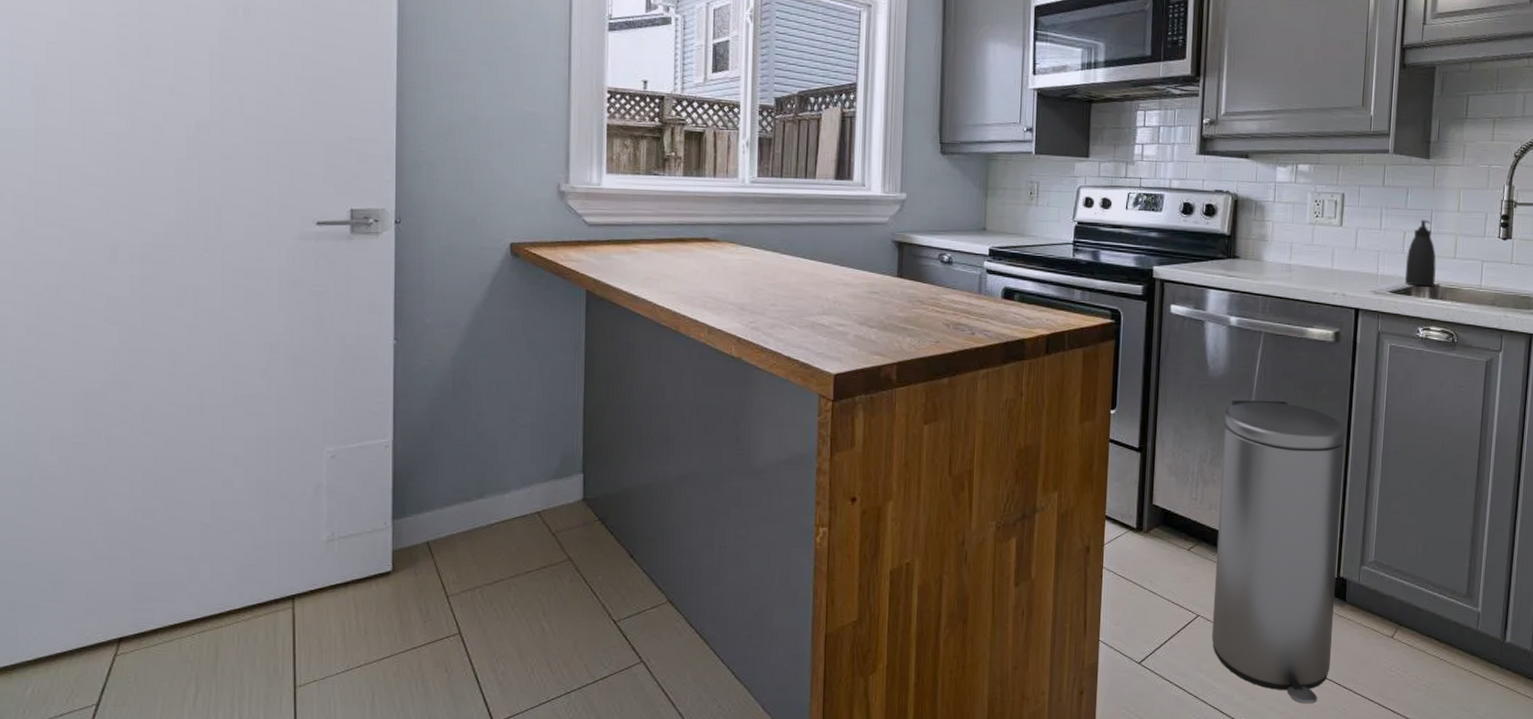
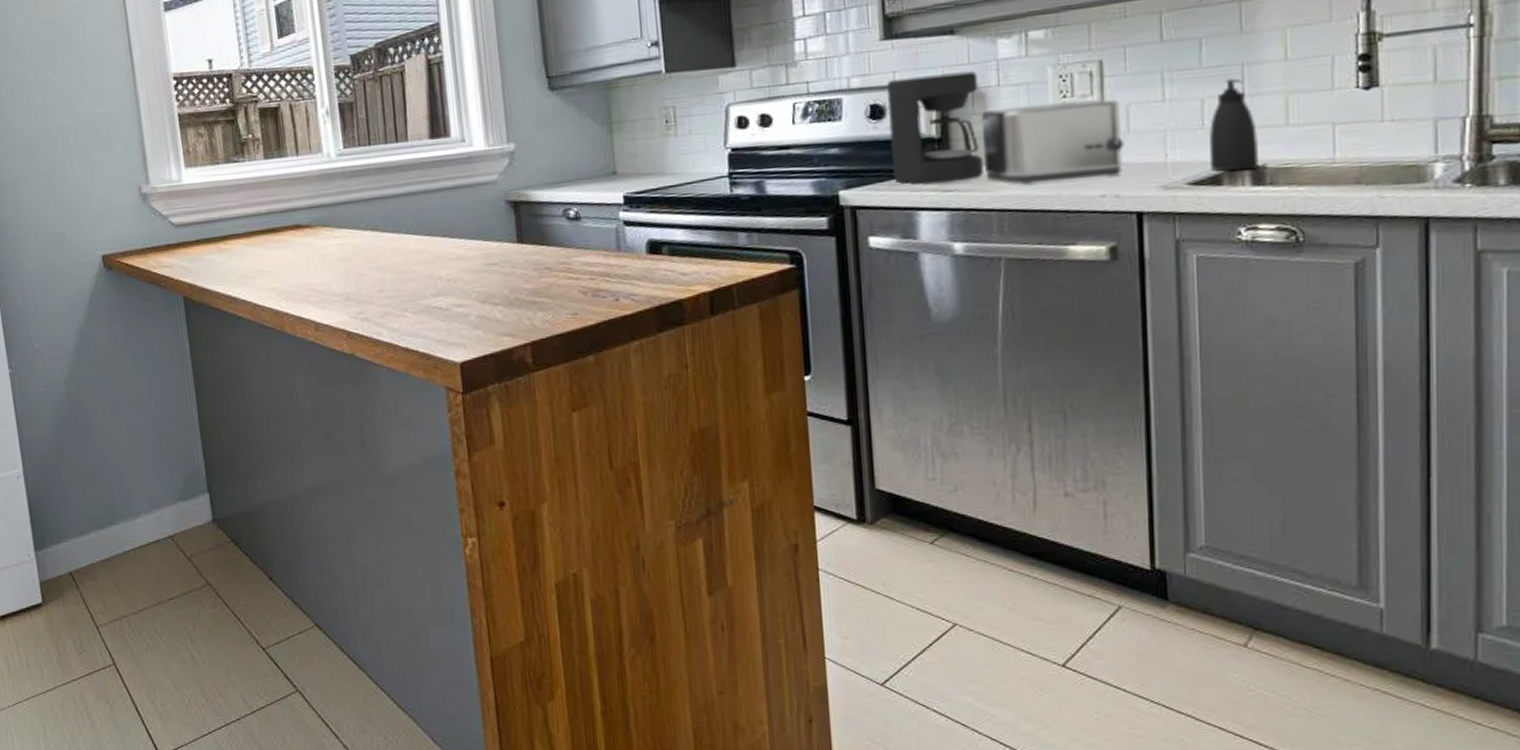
coffee maker: none [1194,185,1261,270] -> present [887,71,984,185]
pedal bin: present [1211,400,1346,704] -> none [960,345,1154,734]
toaster: none [1258,218,1352,280] -> present [982,98,1125,185]

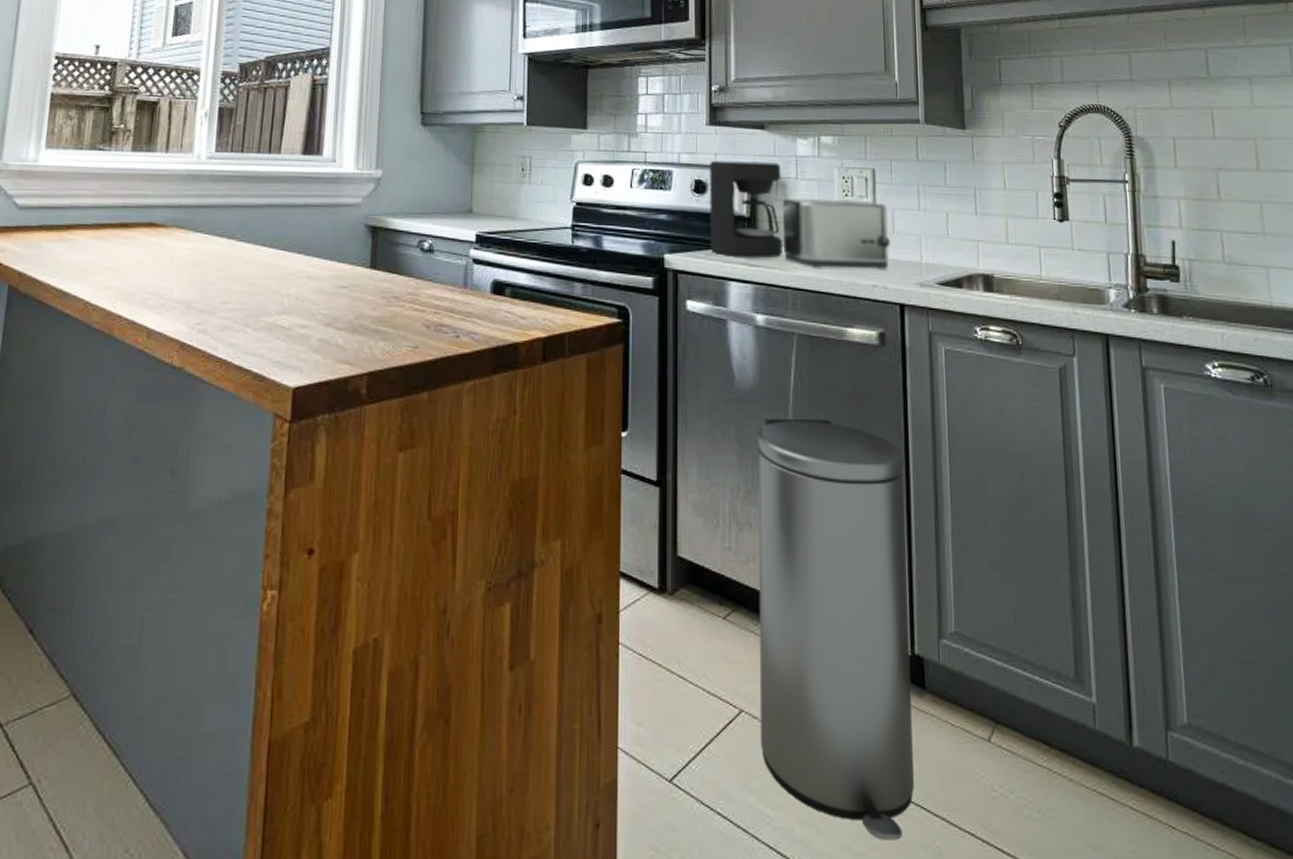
pedal bin: none [960,345,1154,734] -> present [757,419,914,840]
soap dispenser: present [1208,78,1258,172] -> none [952,198,988,278]

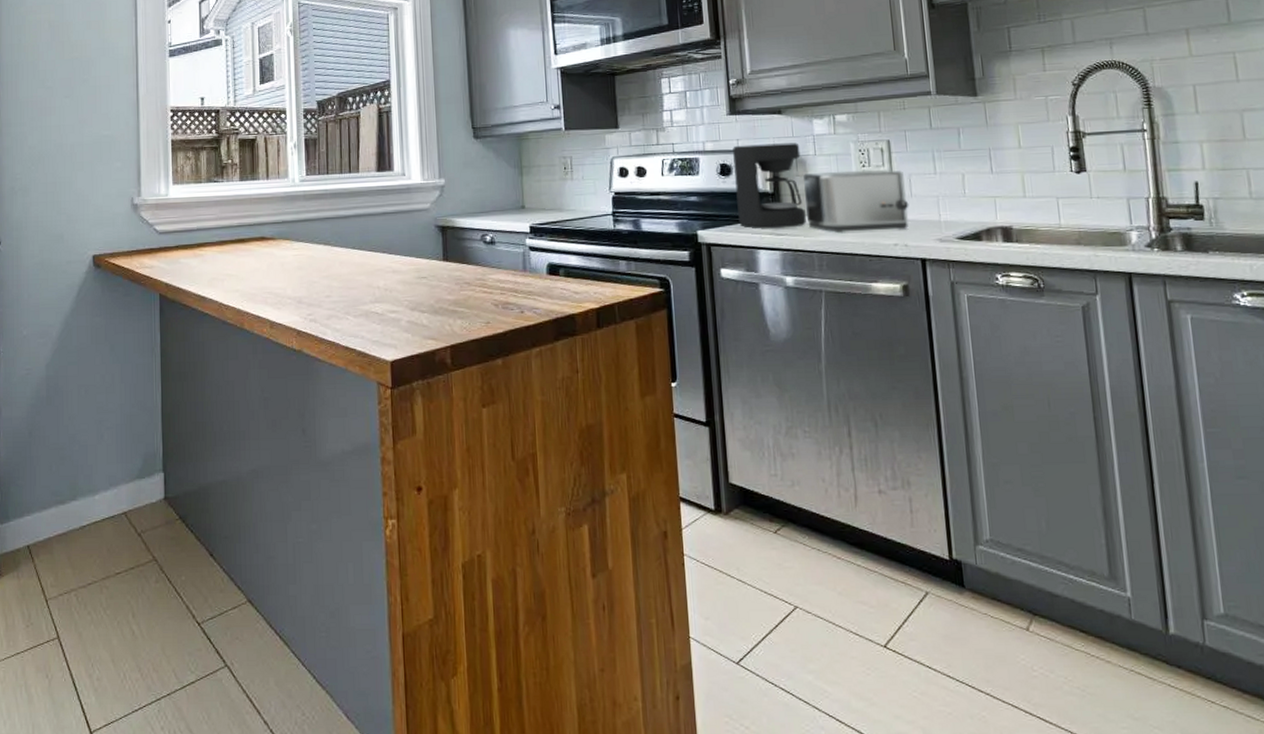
pedal bin: present [757,419,914,840] -> none [793,364,958,711]

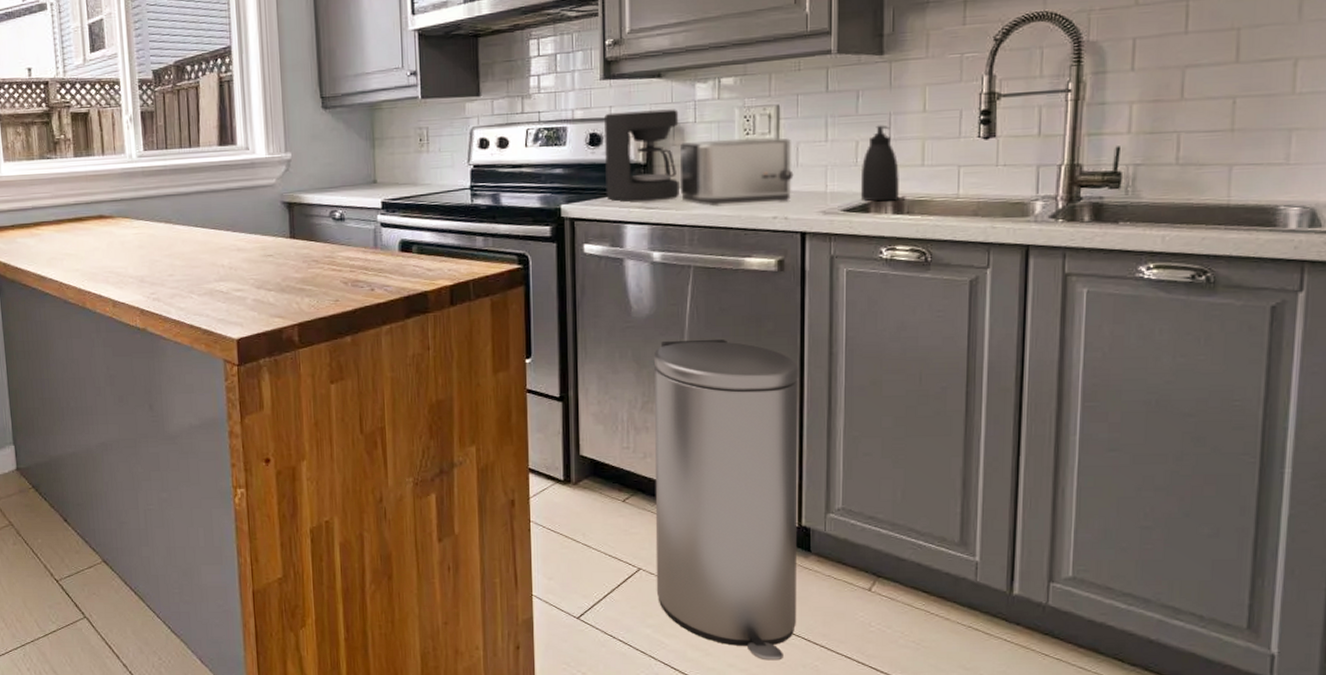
pedal bin: none [793,364,958,711] -> present [653,340,799,661]
soap dispenser: none [969,159,1007,230] -> present [860,125,899,202]

